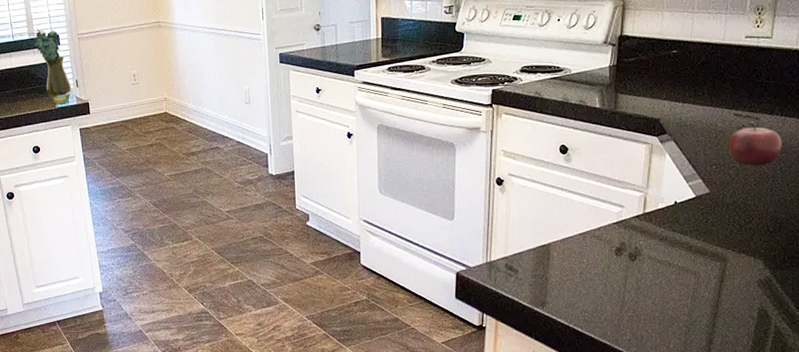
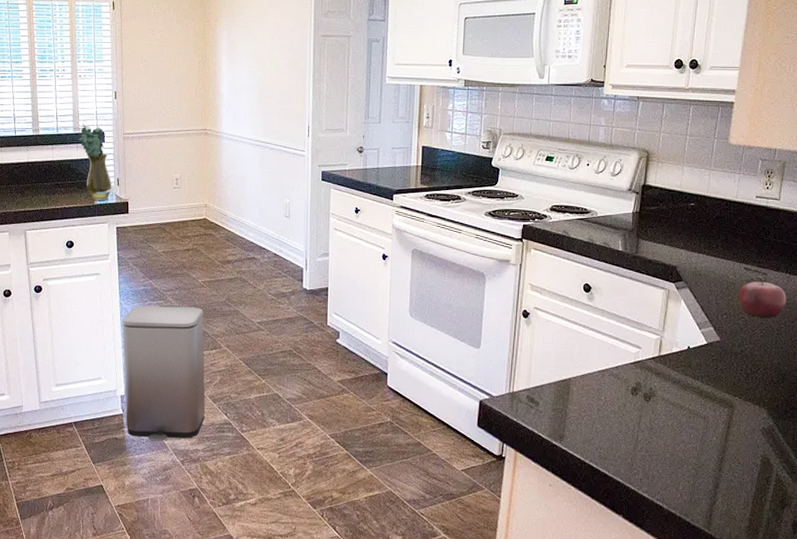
pedal bin: none [94,201,182,334] -> present [122,305,205,442]

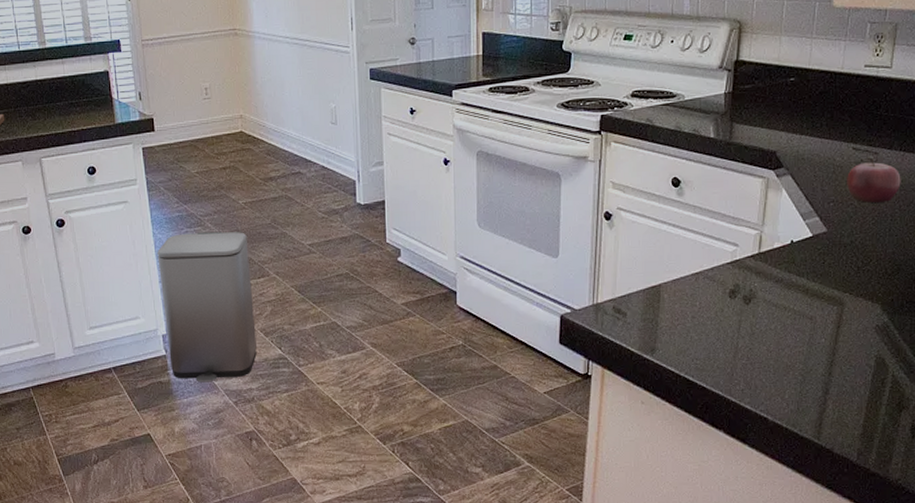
vase: present [78,123,112,201] -> none [91,31,134,120]

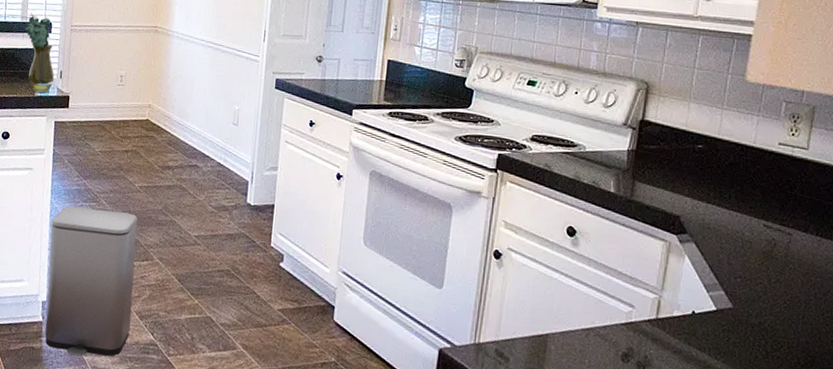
vase: none [91,31,134,120] -> present [25,13,55,93]
fruit: present [847,155,901,203] -> none [756,235,817,287]

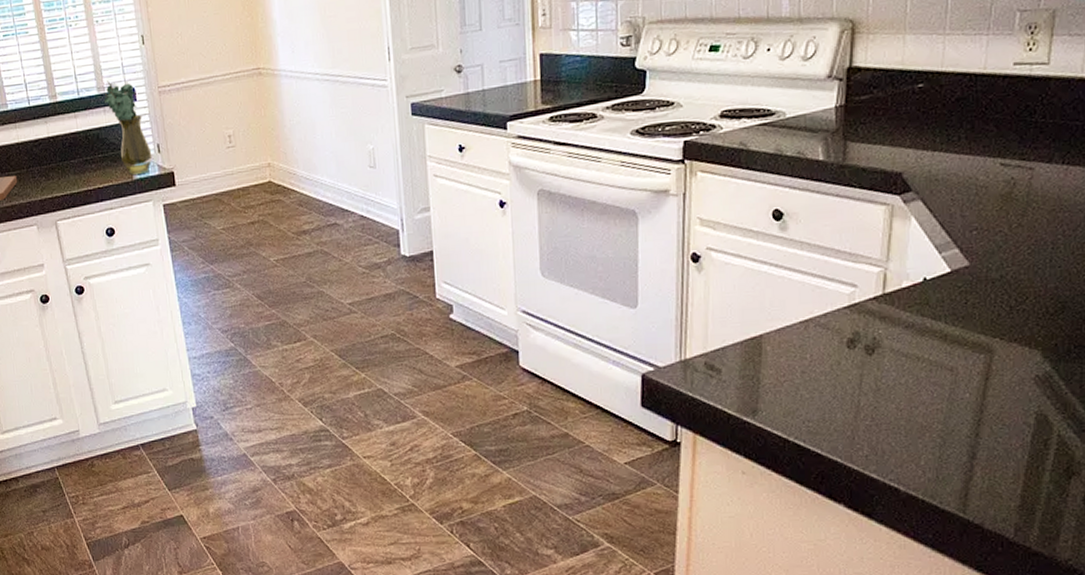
pedal bin: present [45,206,138,357] -> none [183,292,296,459]

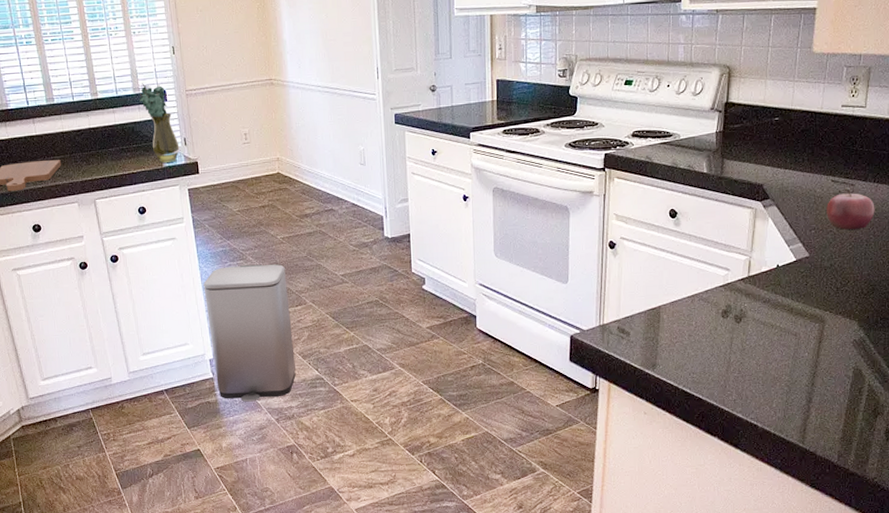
pedal bin: none [183,292,296,459] -> present [203,264,296,402]
fruit: none [994,172,1065,229] -> present [827,187,875,230]

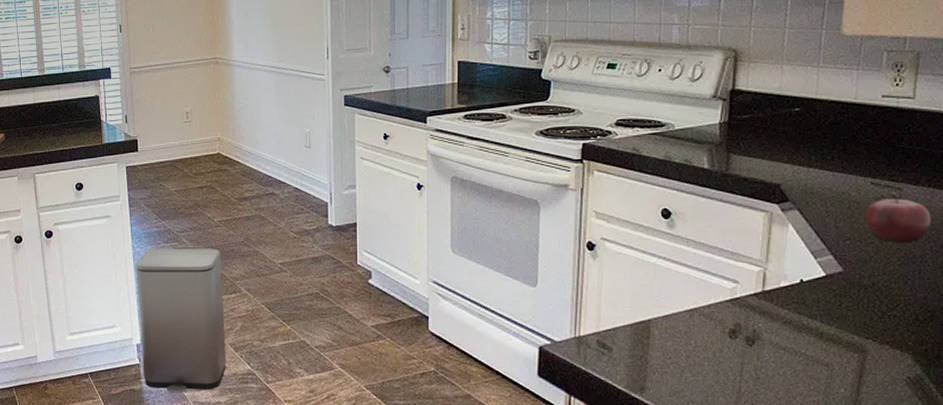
vase: present [139,83,180,164] -> none [84,60,120,140]

